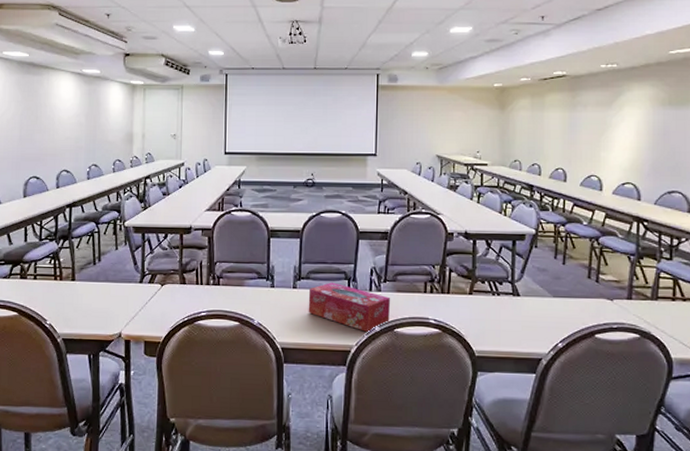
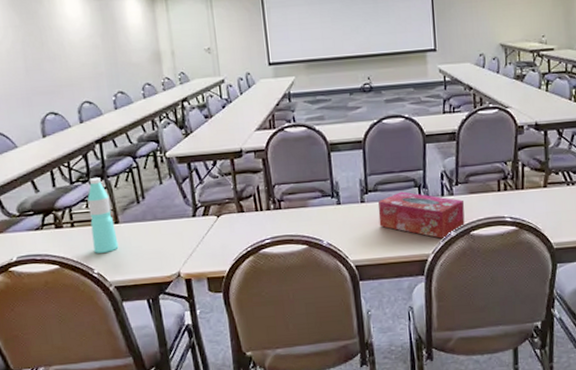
water bottle: none [50,238,72,306] -> present [87,178,119,253]

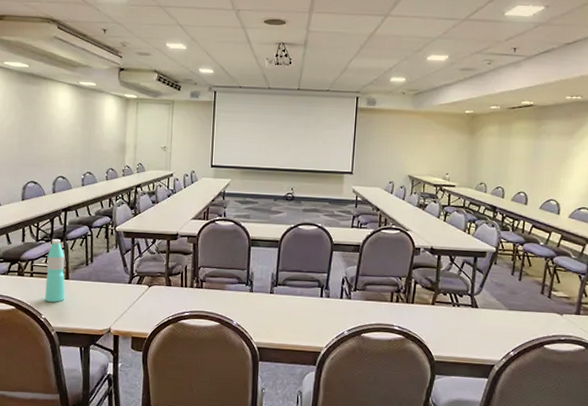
tissue box: present [378,191,465,238] -> none [283,289,360,336]

